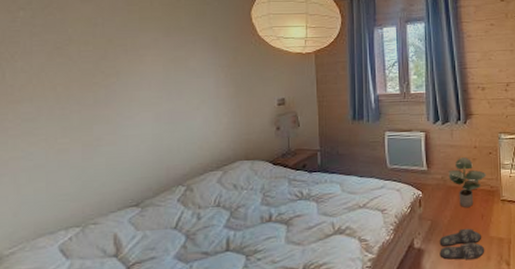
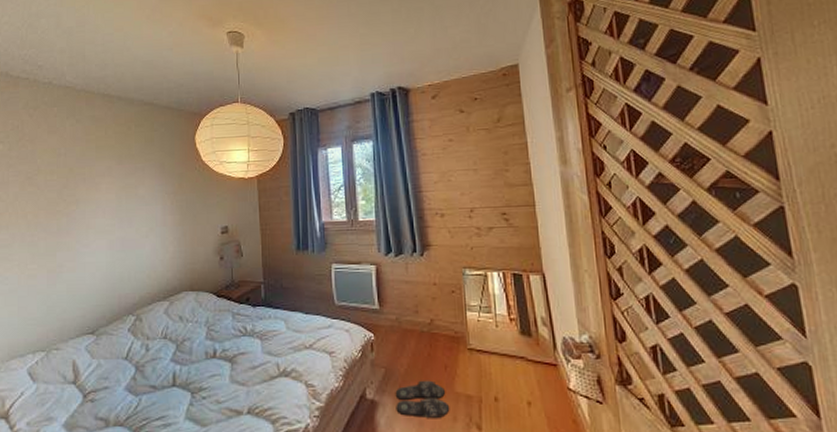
potted plant: present [448,157,487,208] -> none [404,296,449,356]

